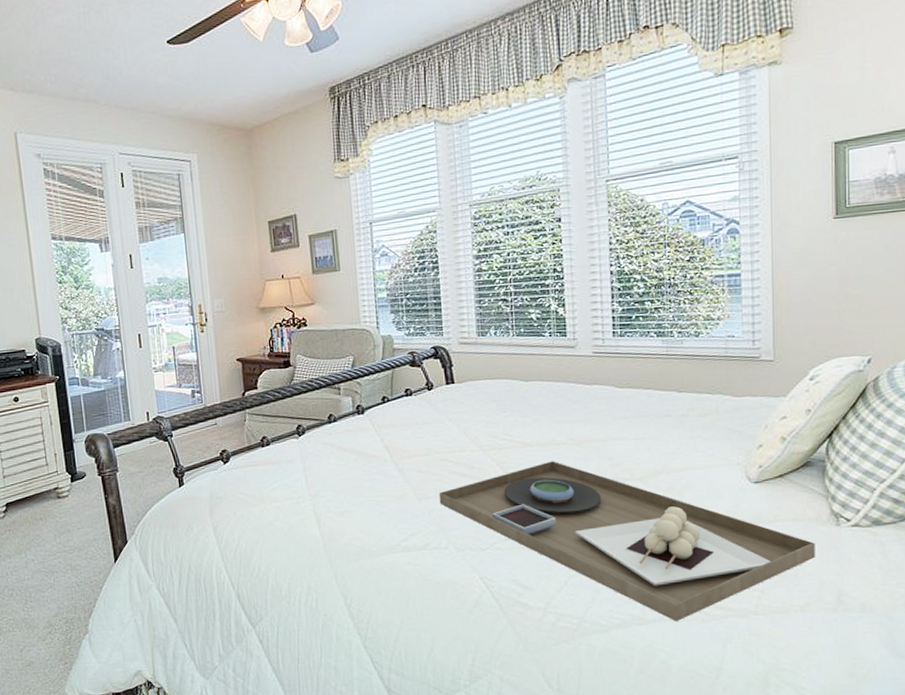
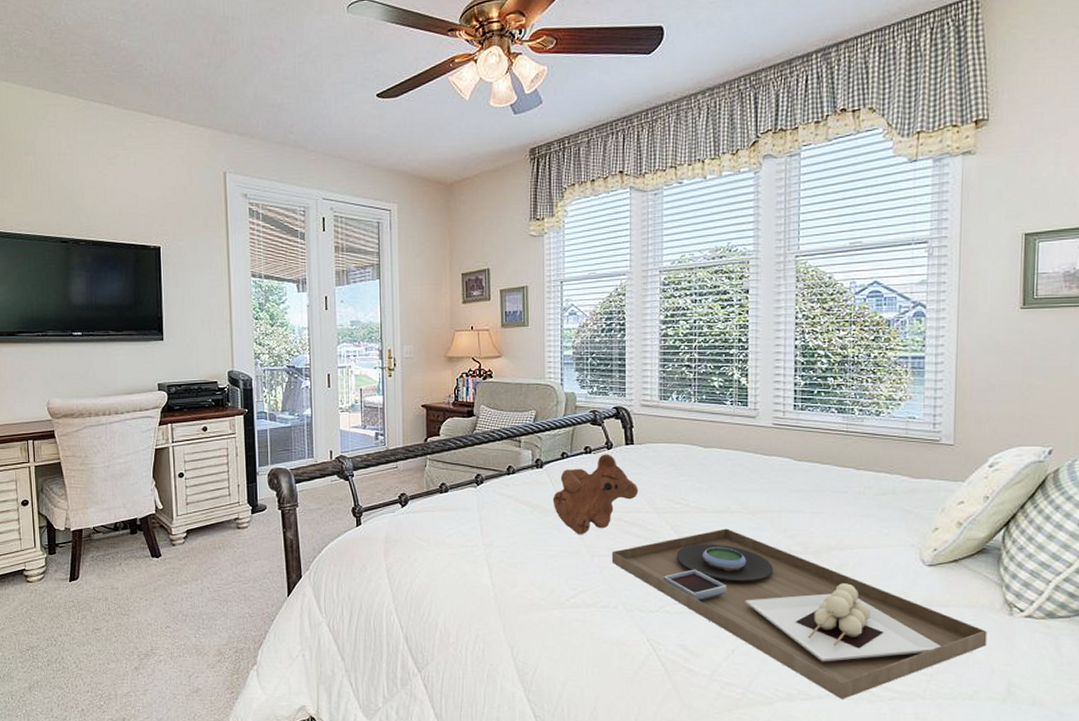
teddy bear: none [376,395,463,479] -> present [552,454,639,535]

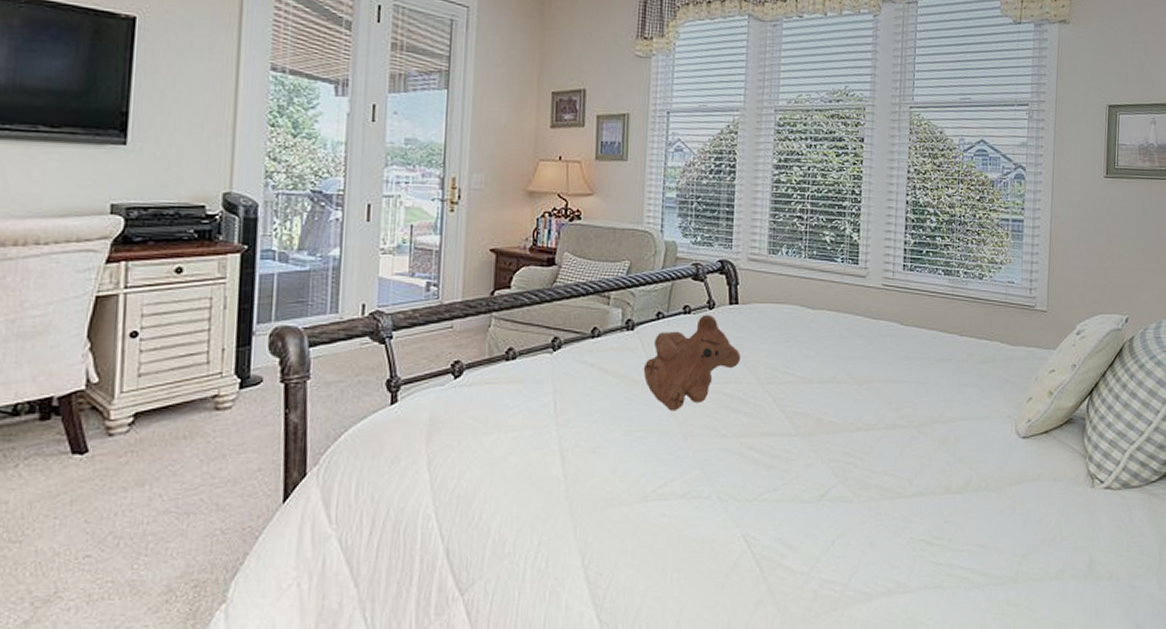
platter: present [611,528,987,699] -> none [707,401,1073,589]

